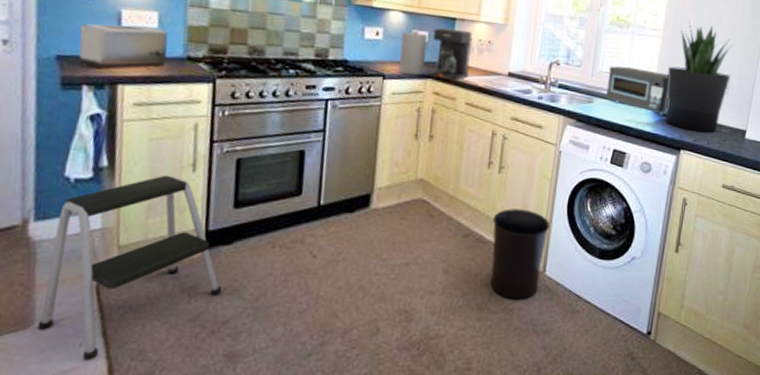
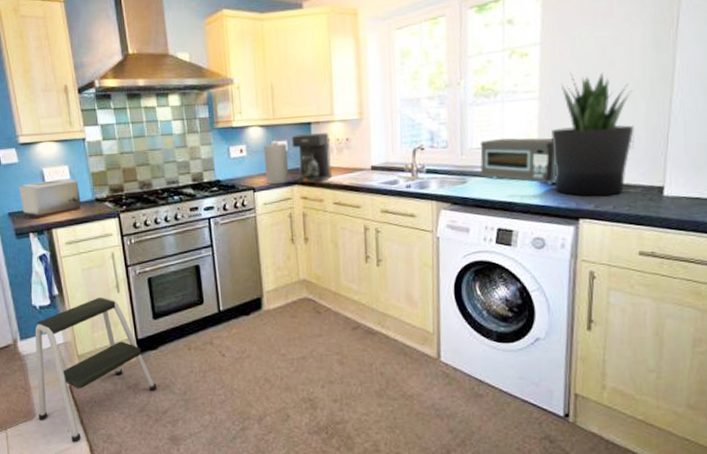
waste bin: present [490,208,550,300] -> none [378,299,438,386]

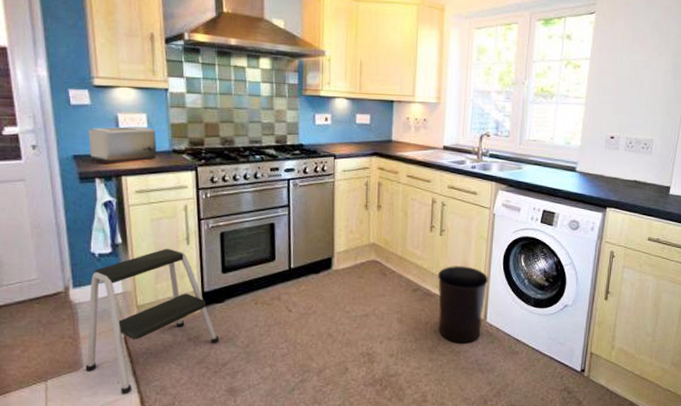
paper towel holder: present [263,142,290,185] -> none [347,114,370,154]
coffee maker: present [291,133,333,184] -> none [370,110,409,157]
waste bin: none [378,299,438,386] -> present [437,266,488,344]
microwave: present [480,138,557,186] -> none [533,134,594,178]
planter: present [550,73,634,197] -> none [591,86,655,191]

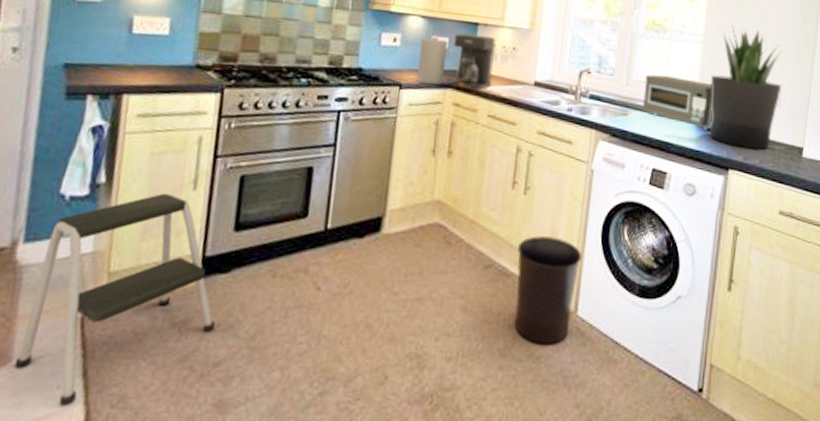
toaster: present [88,126,157,164] -> none [87,30,178,78]
paper towel holder: none [347,114,370,154] -> present [417,36,447,85]
coffee maker: none [370,110,409,157] -> present [445,33,496,91]
microwave: none [533,134,594,178] -> present [641,74,713,131]
planter: none [591,86,655,191] -> present [710,24,782,151]

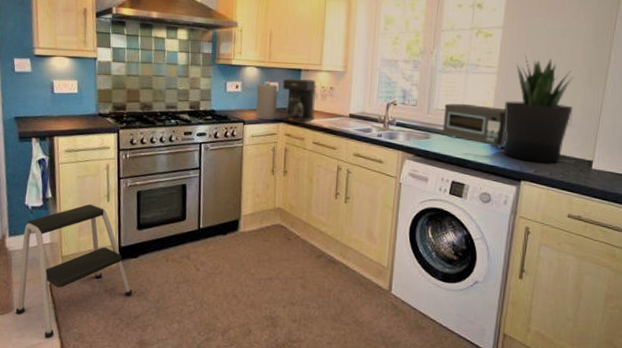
waste bin: present [514,236,582,346] -> none [341,234,393,315]

